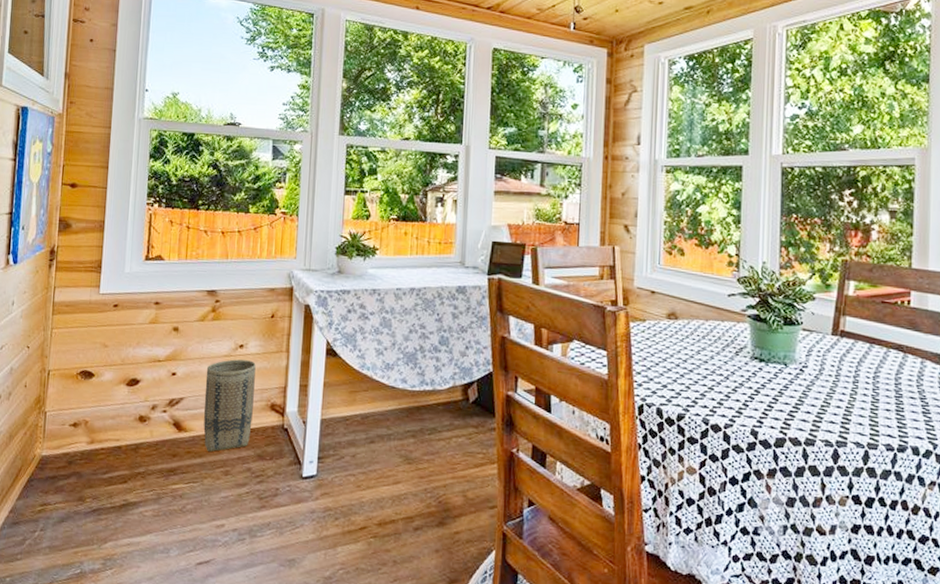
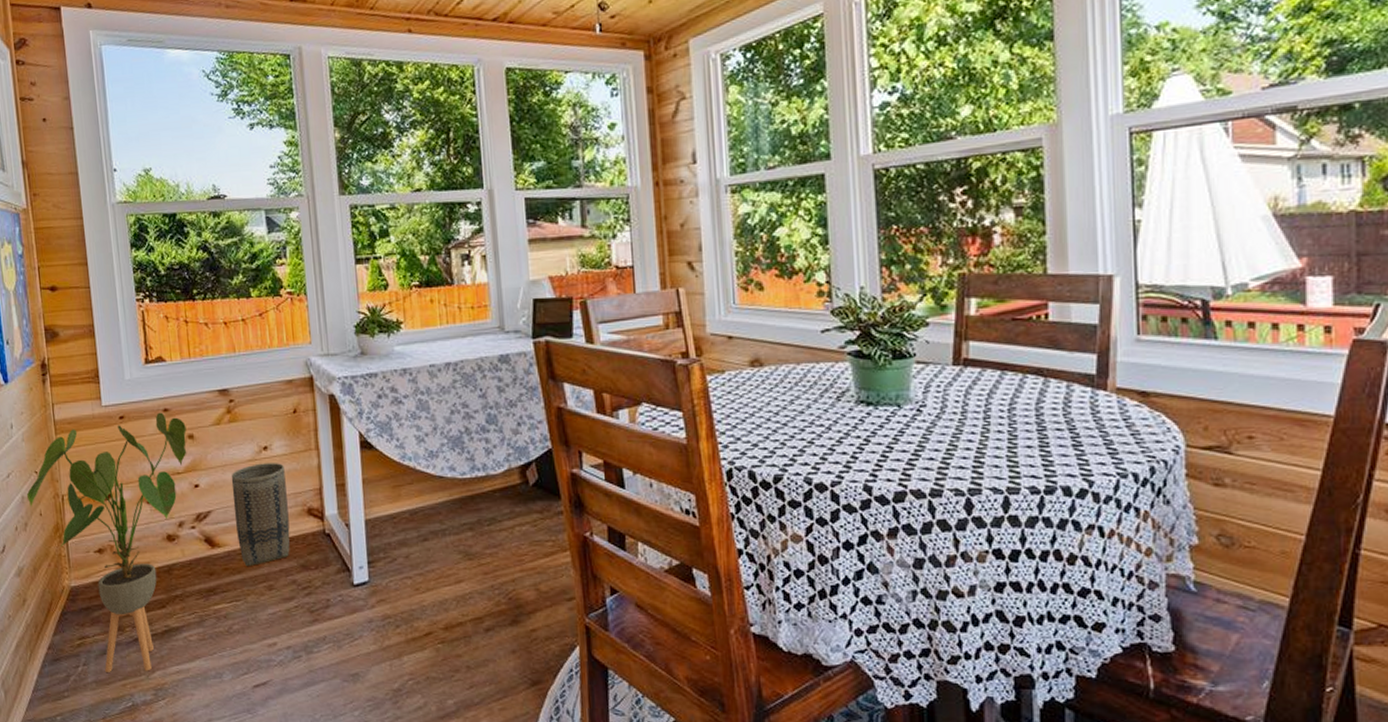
house plant: none [15,304,173,541] -> present [26,412,187,672]

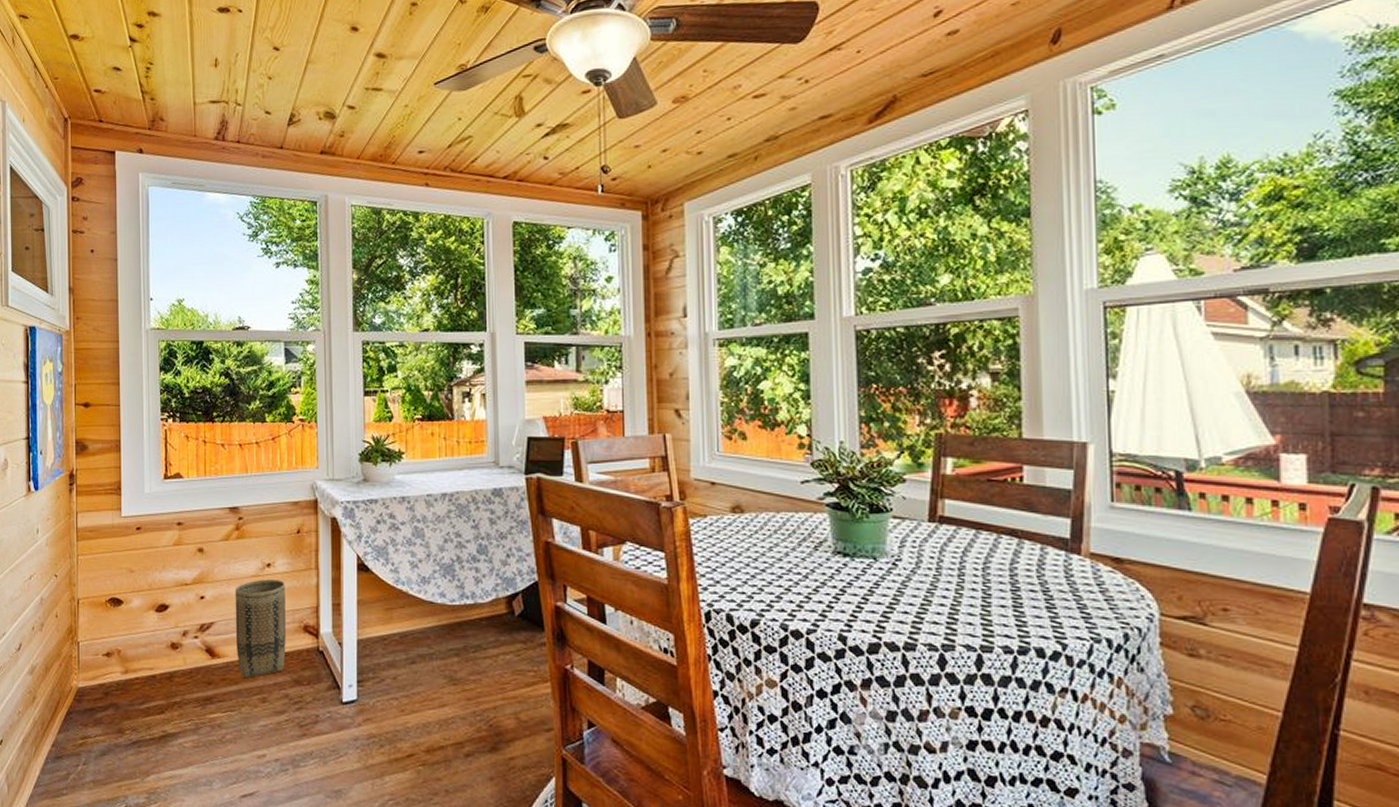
house plant: present [26,412,187,672] -> none [45,525,197,775]

